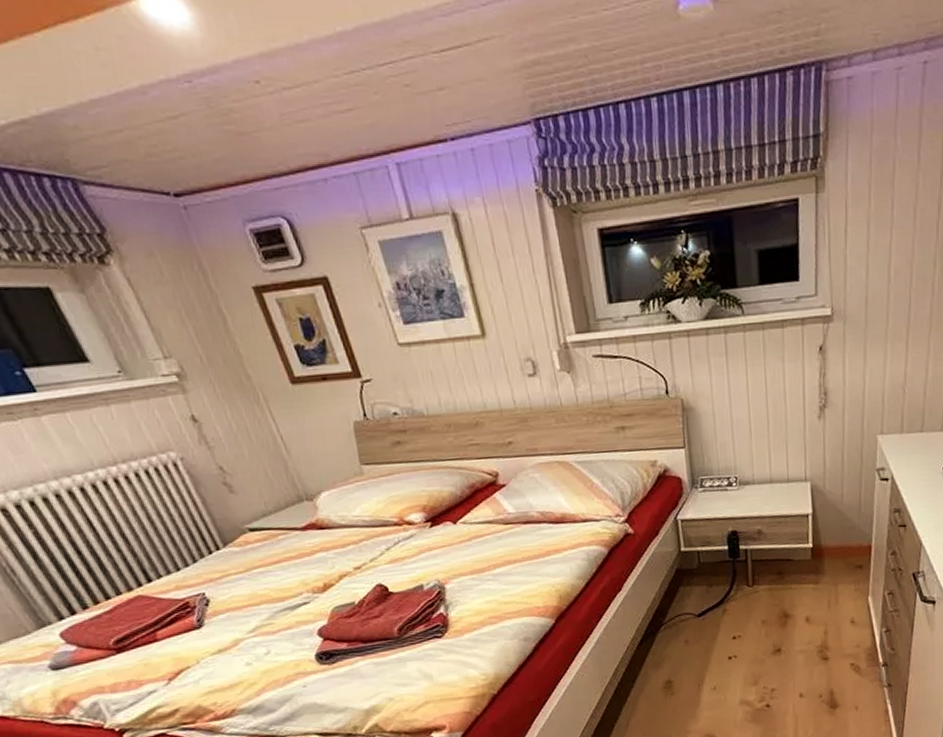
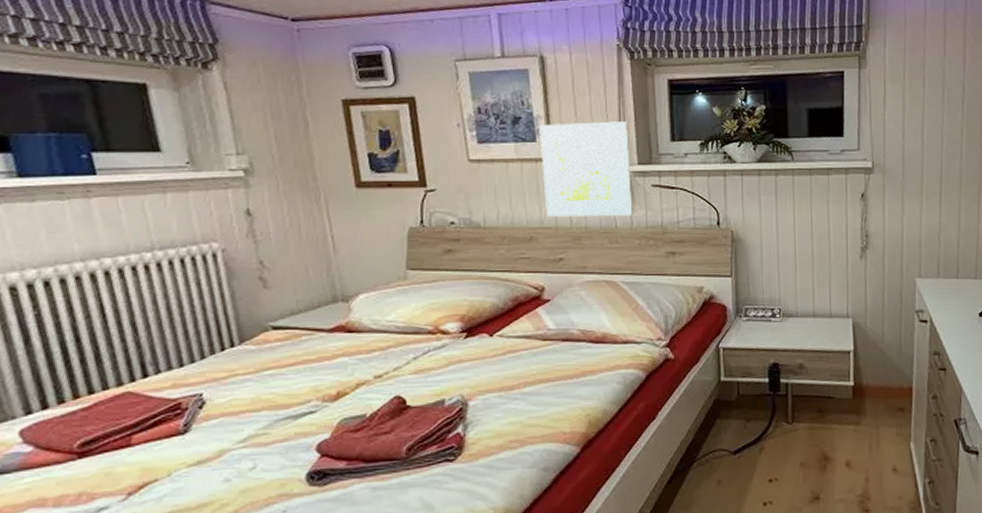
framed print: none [464,285,577,399] -> present [538,121,633,217]

